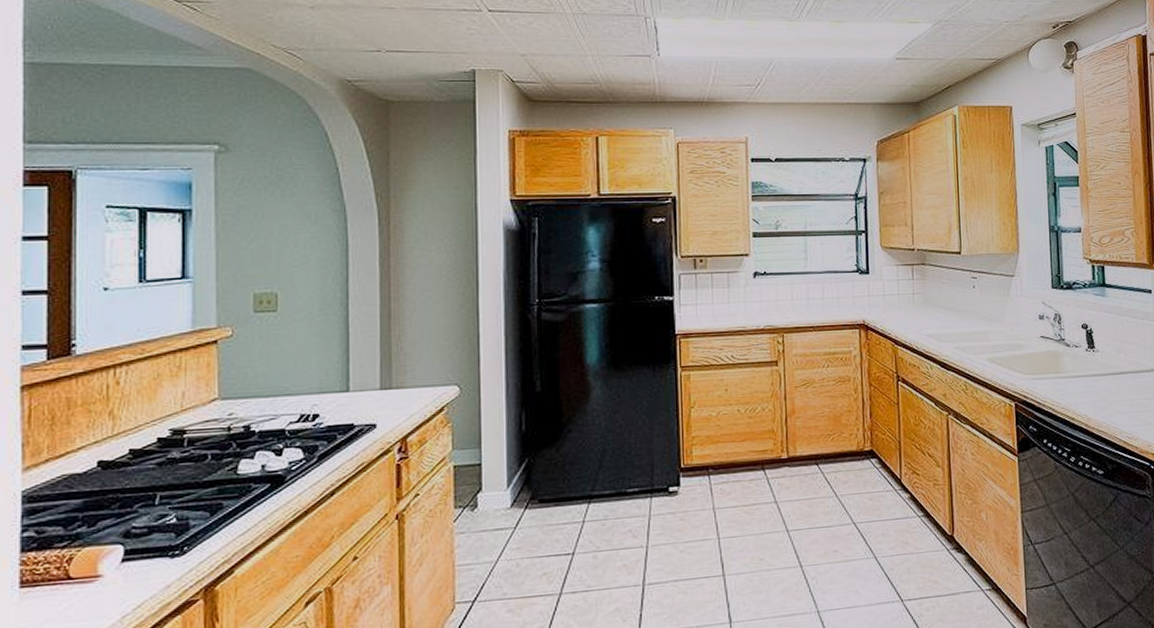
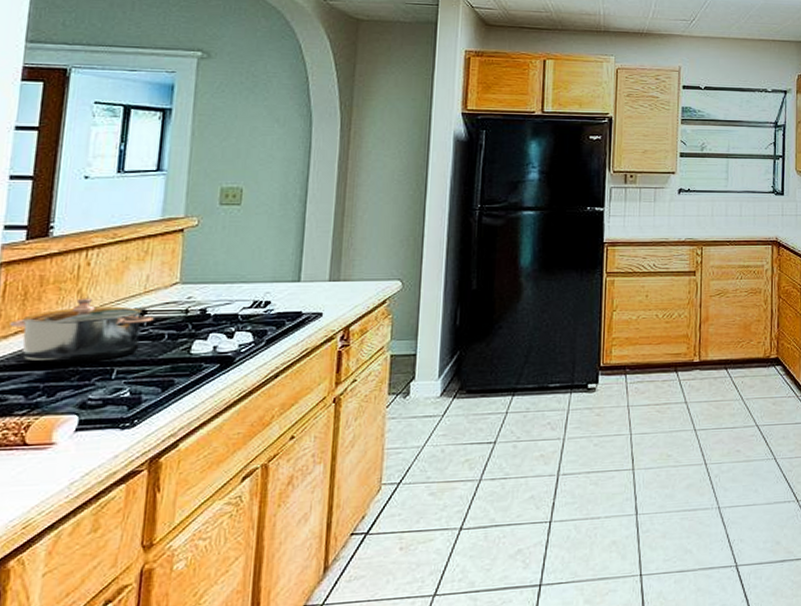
cooking pot: none [39,419,196,494] -> present [9,298,155,365]

